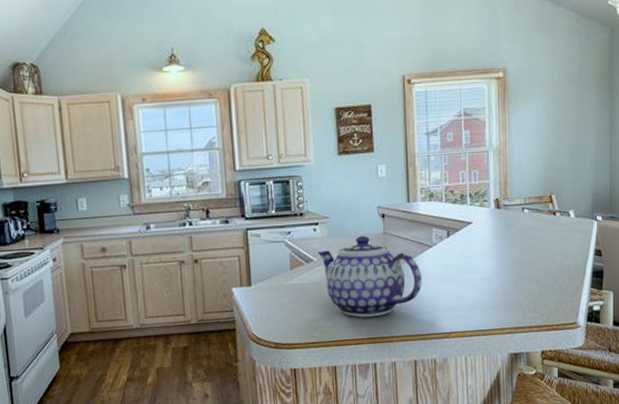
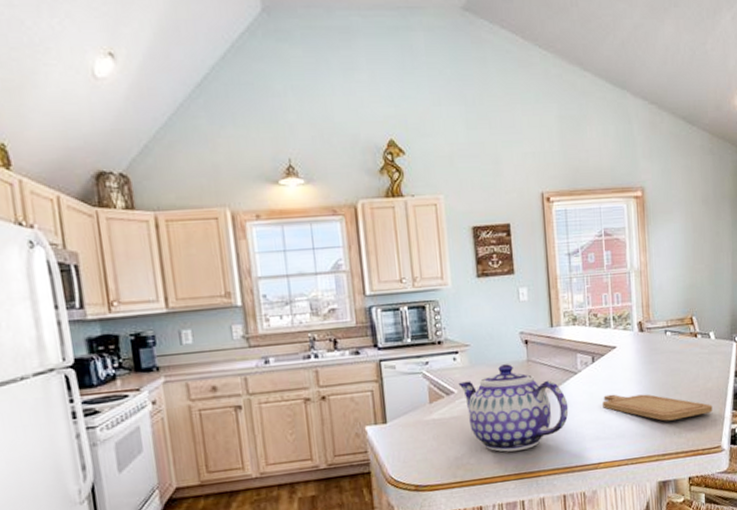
chopping board: none [456,267,569,296] -> present [602,394,713,421]

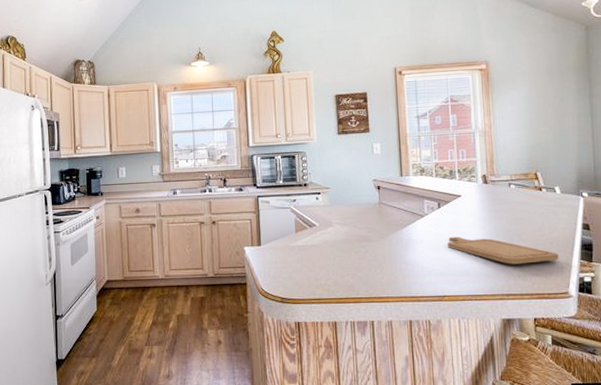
teapot: present [458,364,569,452] -> none [320,205,416,278]

